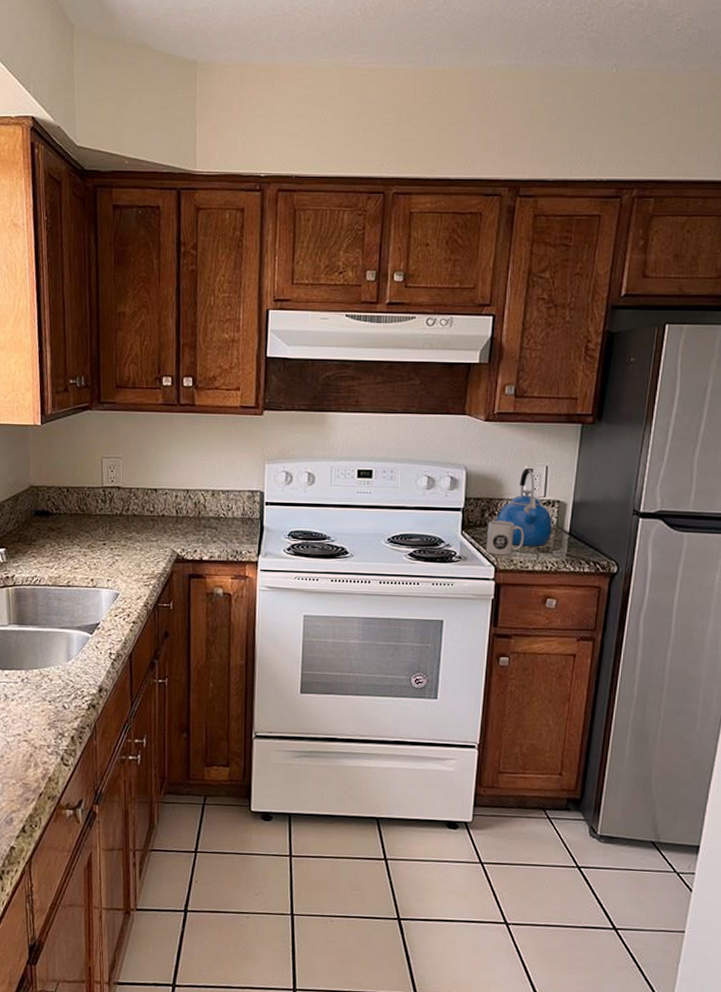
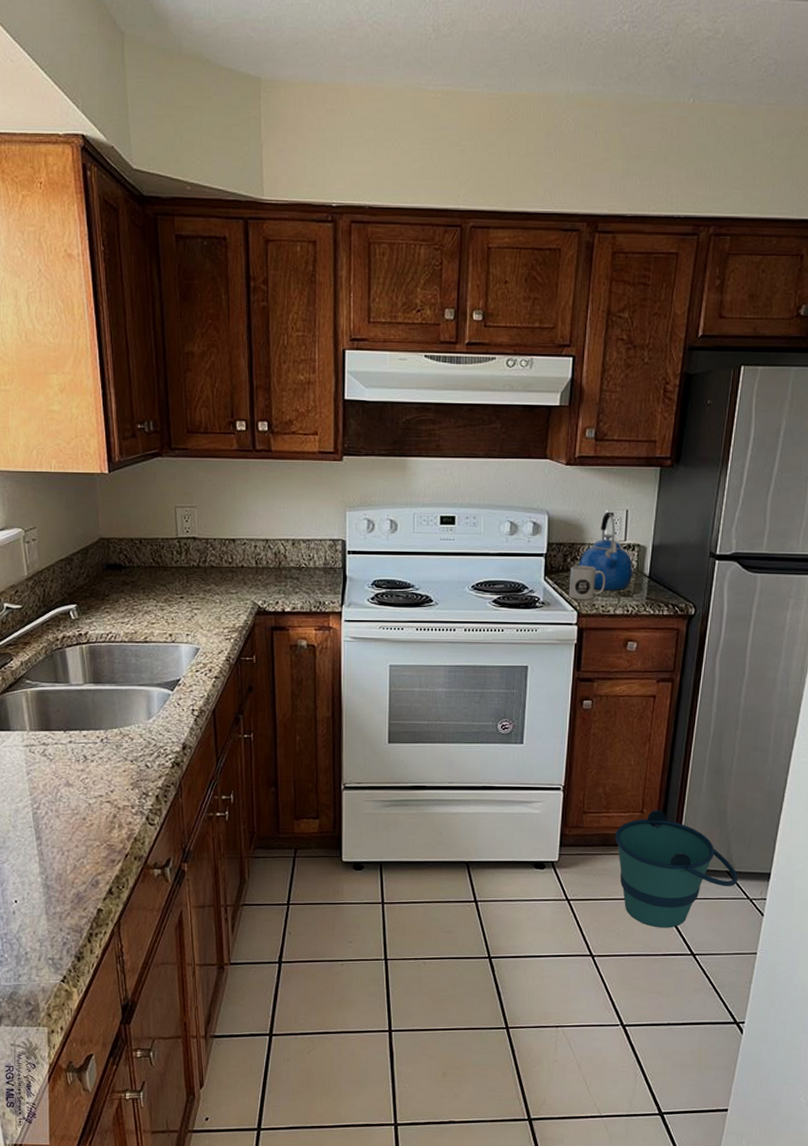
bucket: none [532,772,664,899] -> present [615,809,738,928]

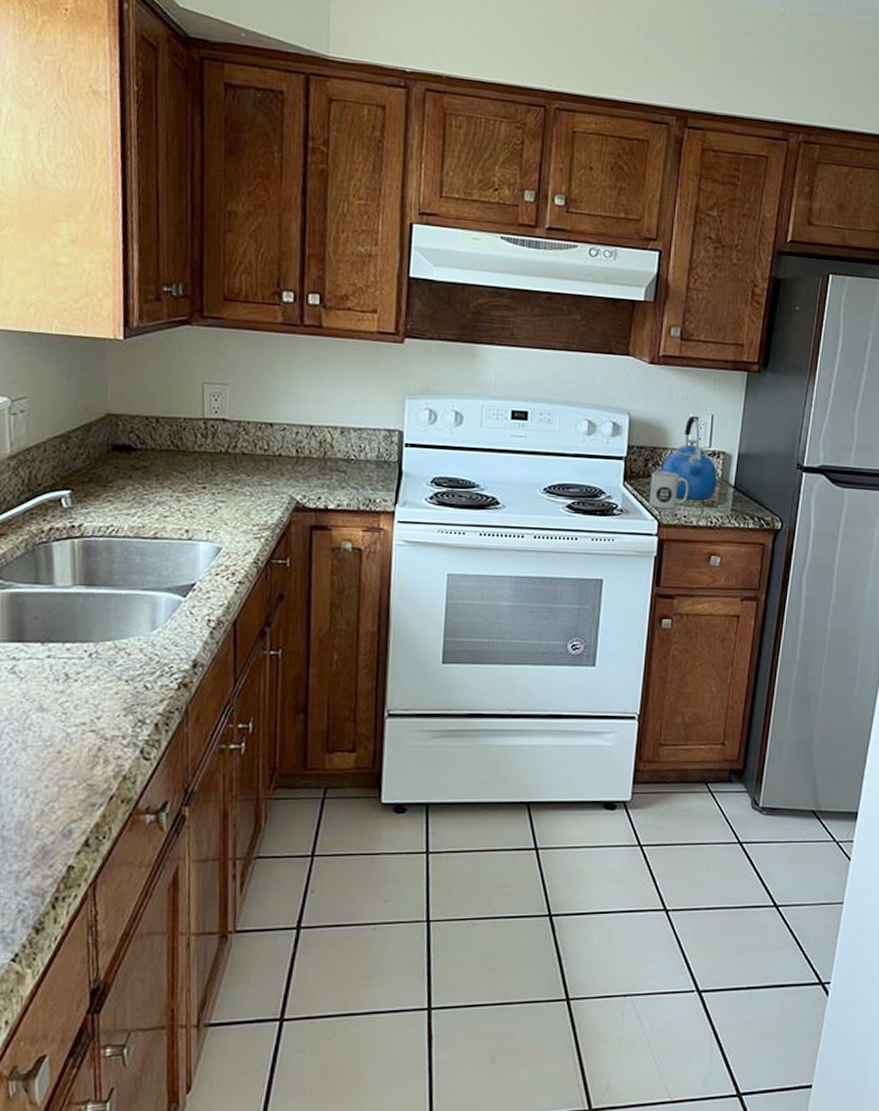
bucket: present [615,809,738,928] -> none [693,741,824,876]

